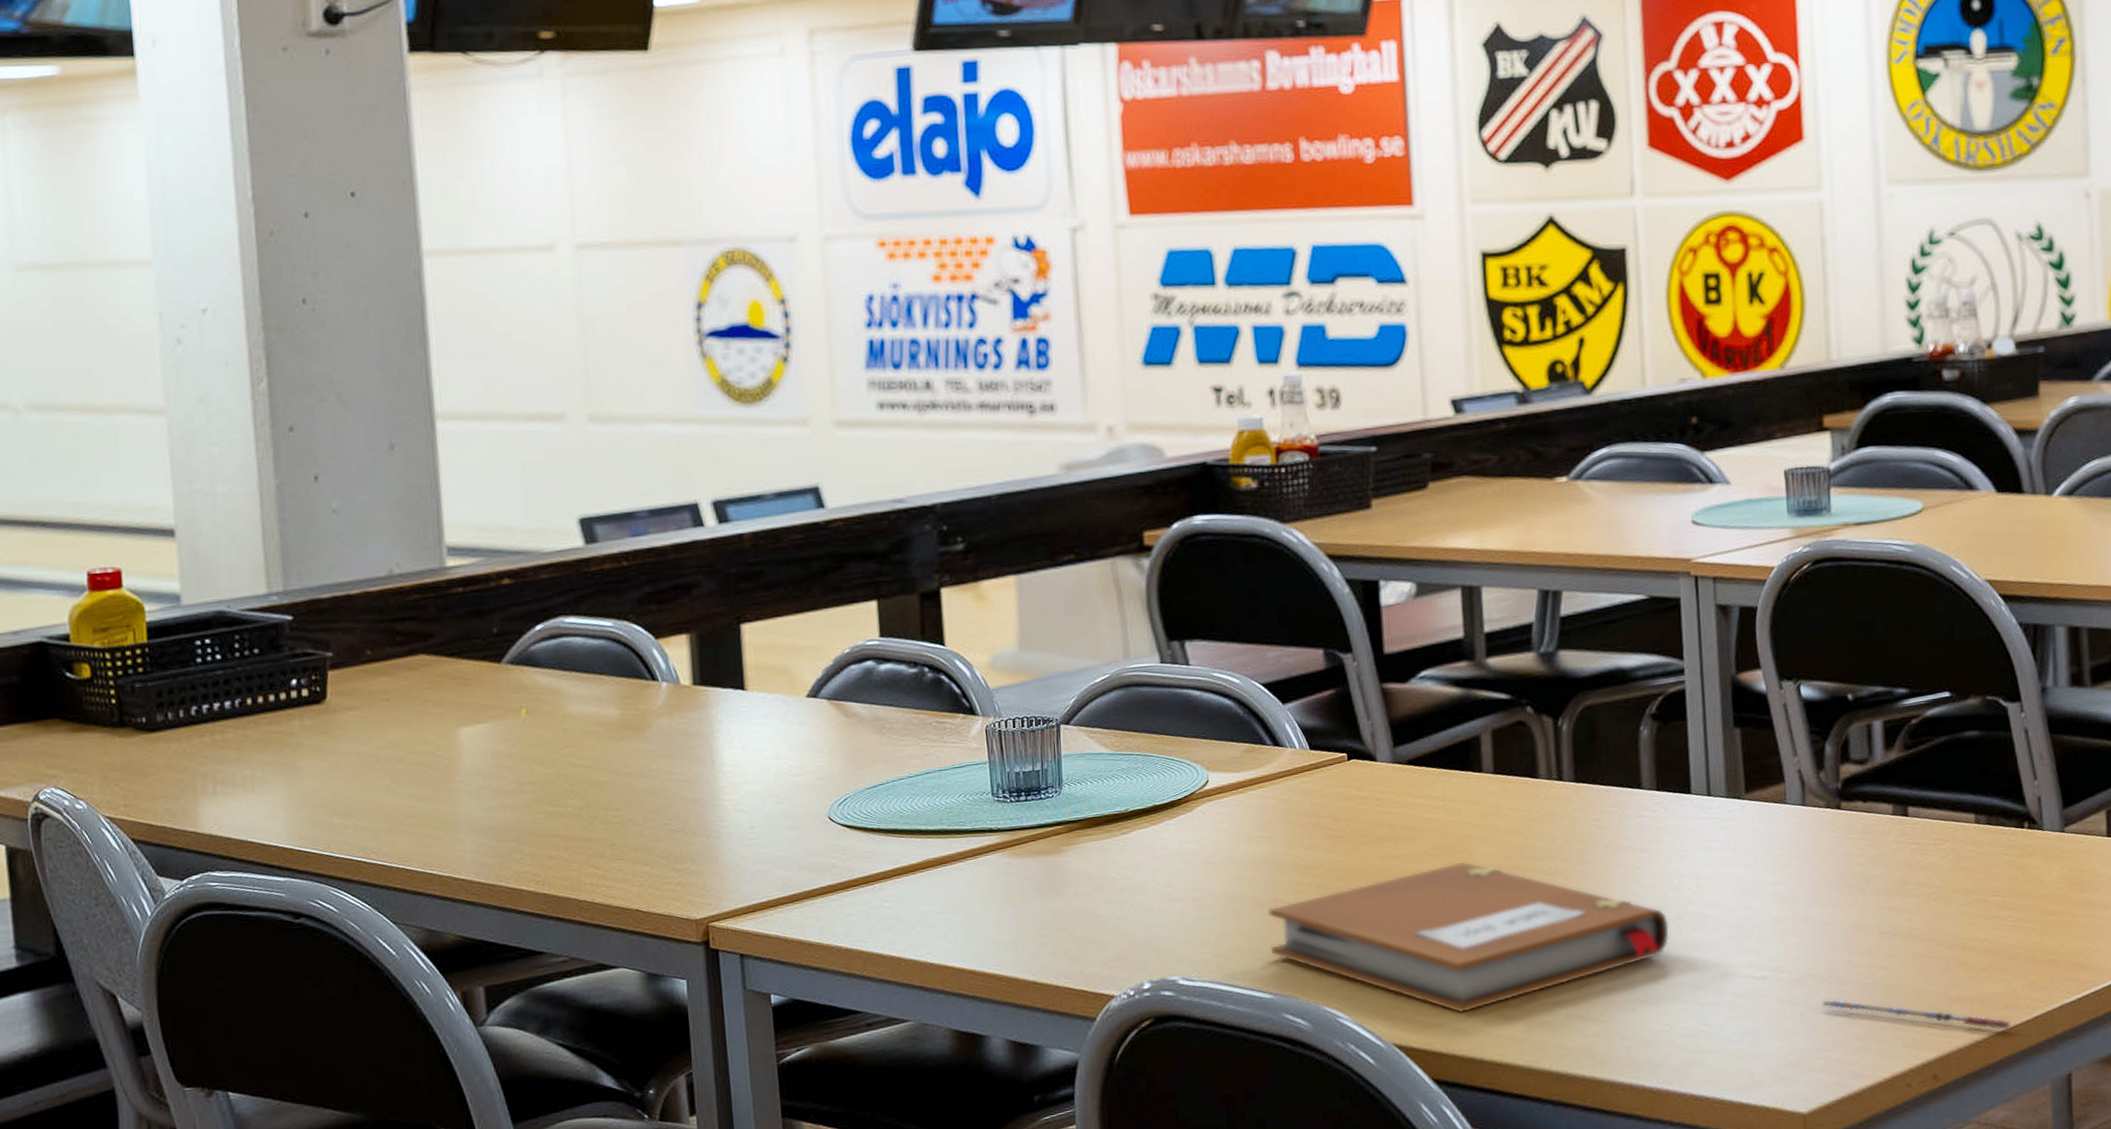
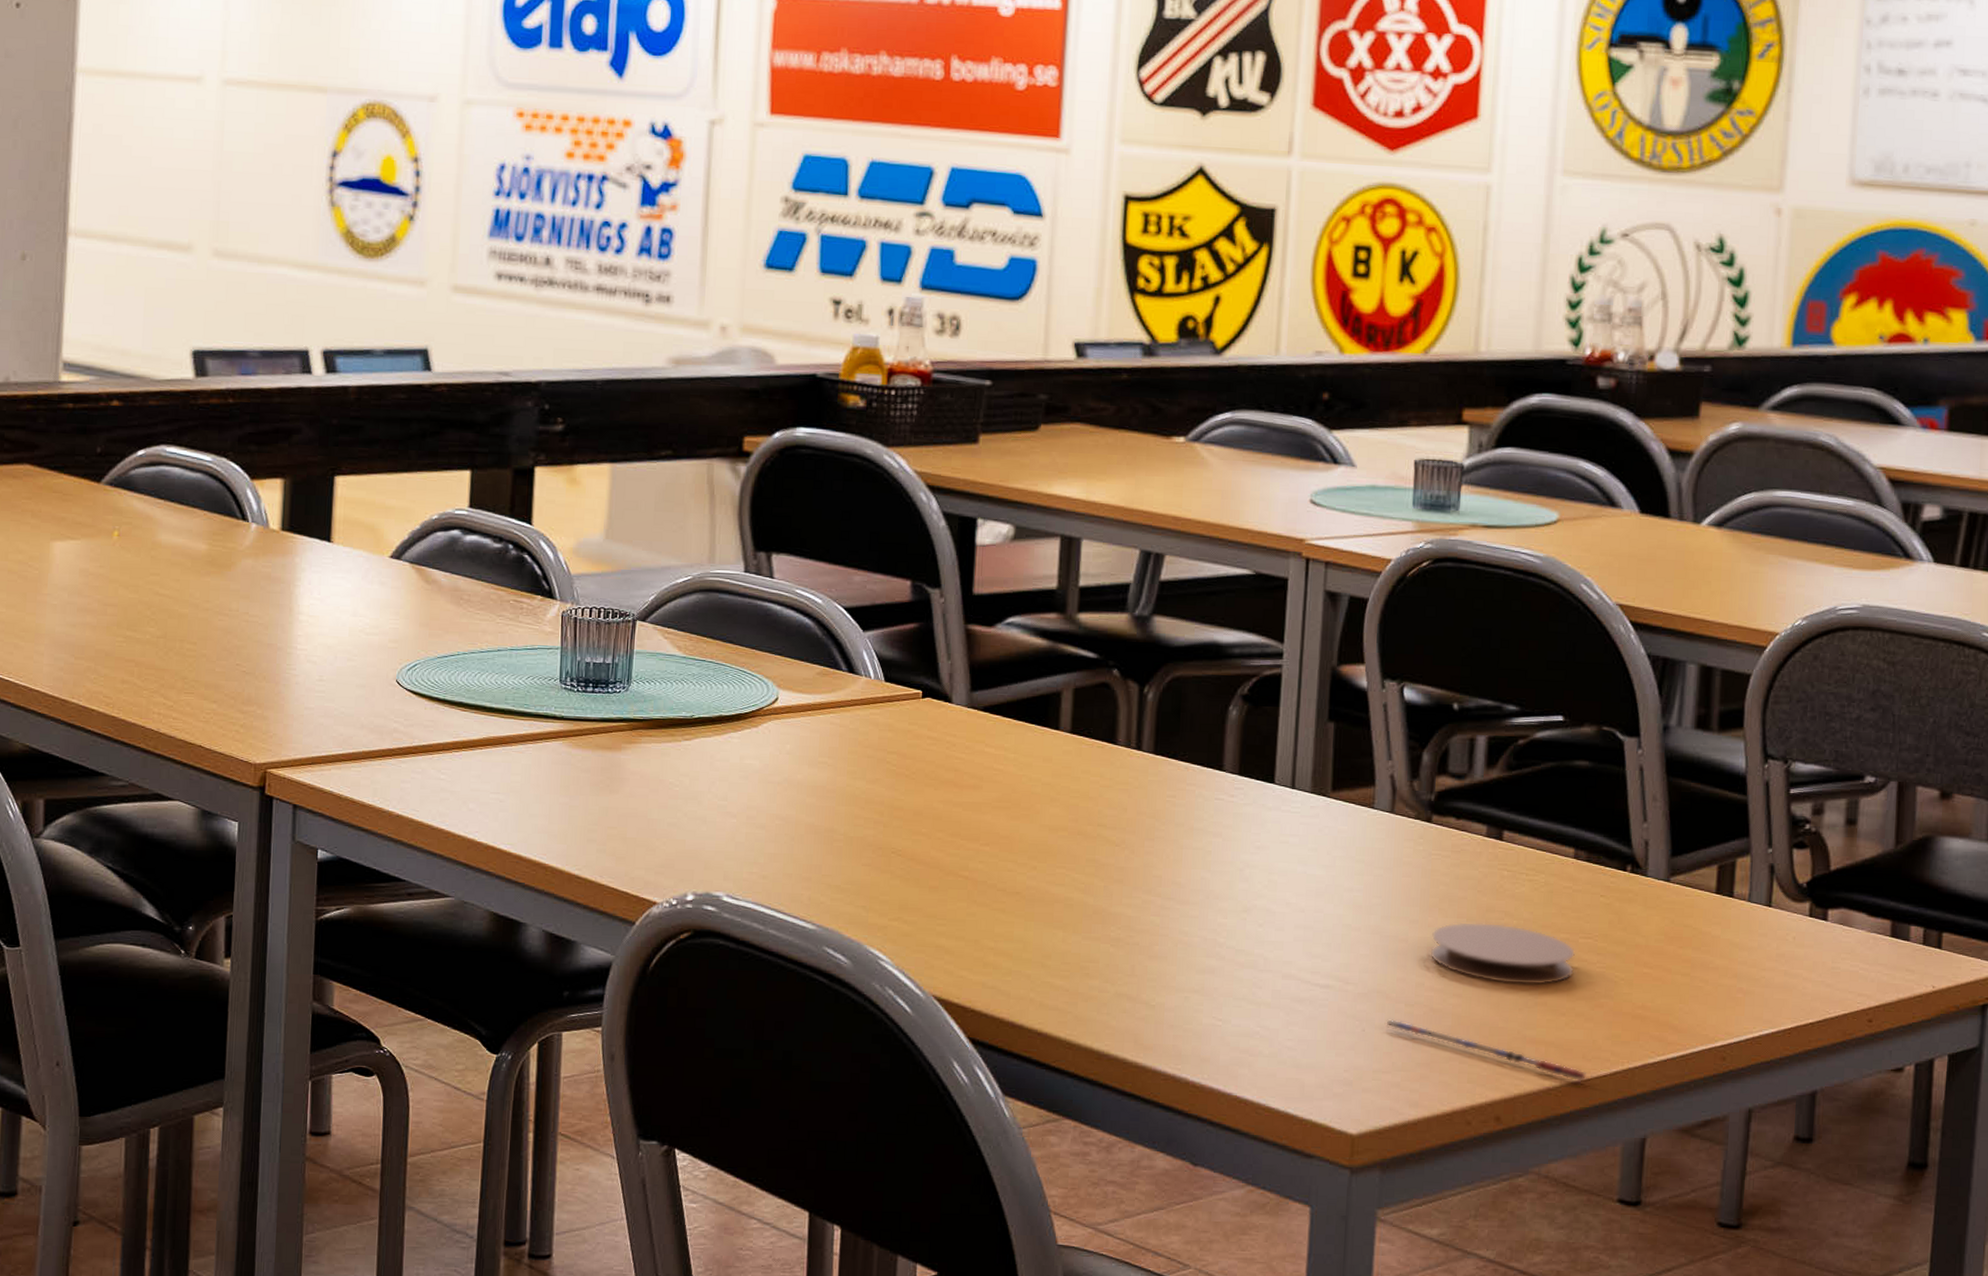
notebook: present [1267,861,1670,1014] -> none [819,818,1235,975]
coaster: none [1853,894,1988,950] -> present [1430,921,1576,986]

